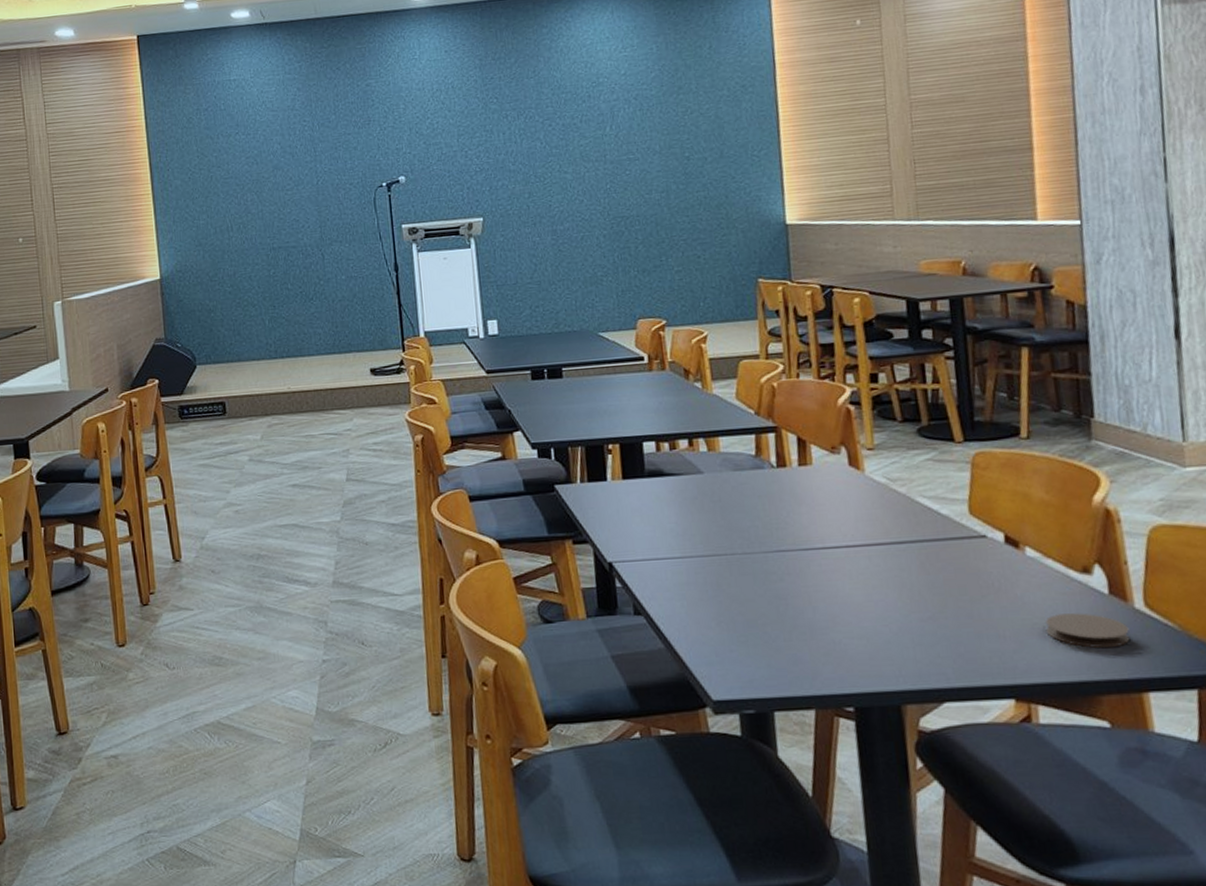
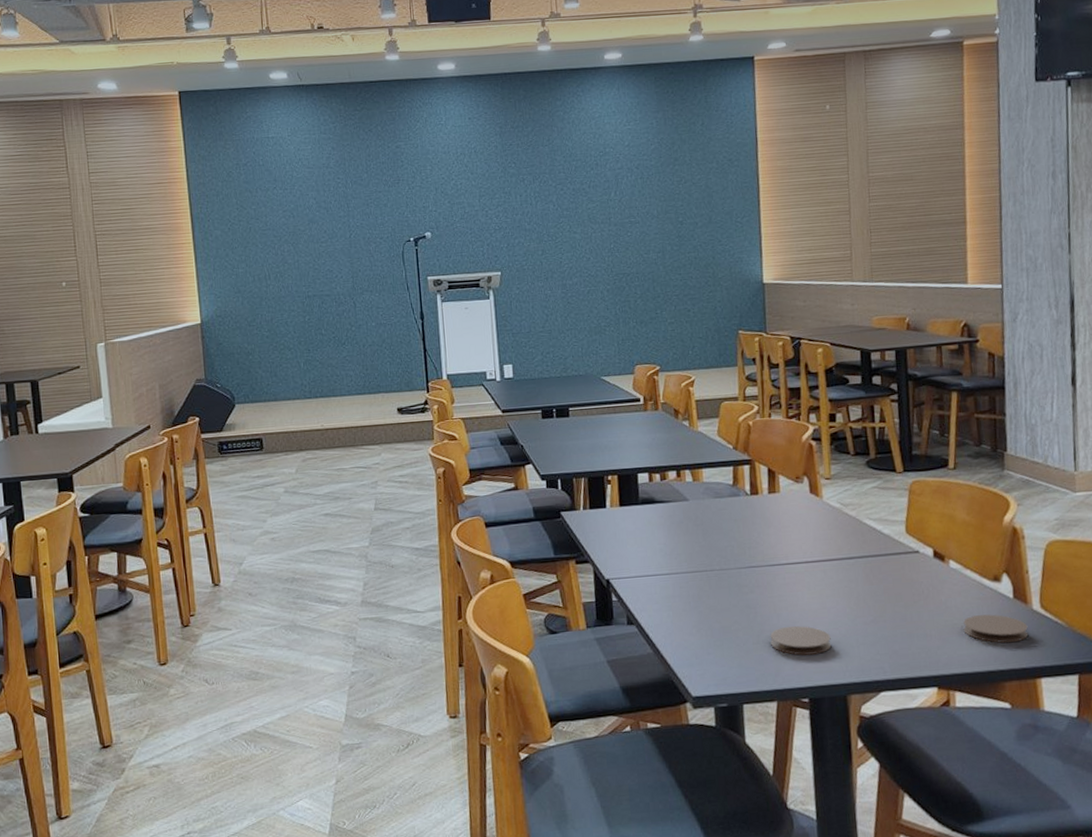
coaster: none [804,621,881,656] -> present [770,626,832,656]

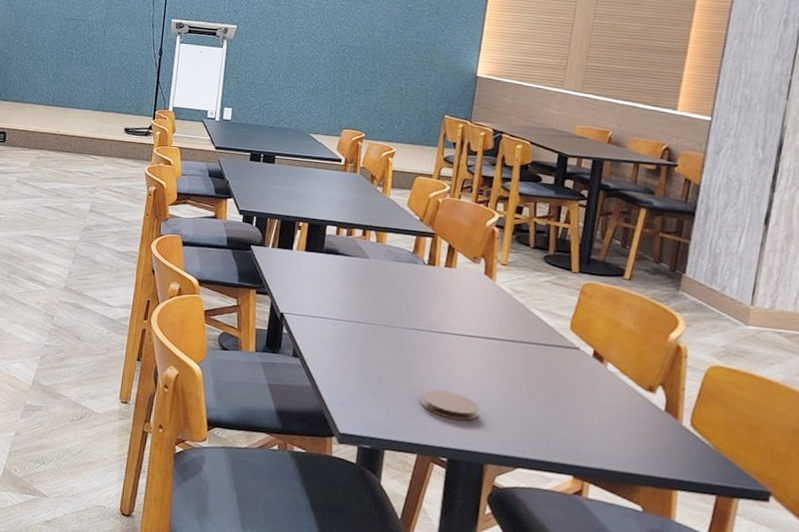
coaster: present [963,614,1029,643] -> none [609,418,674,452]

